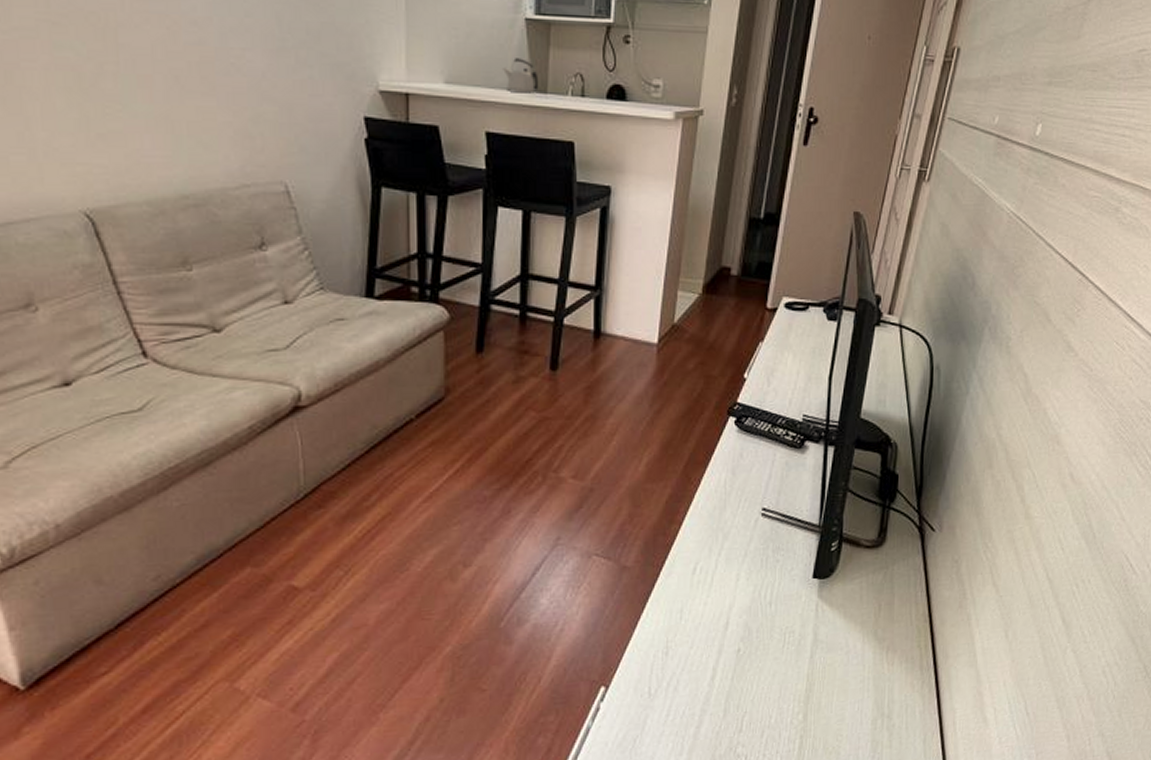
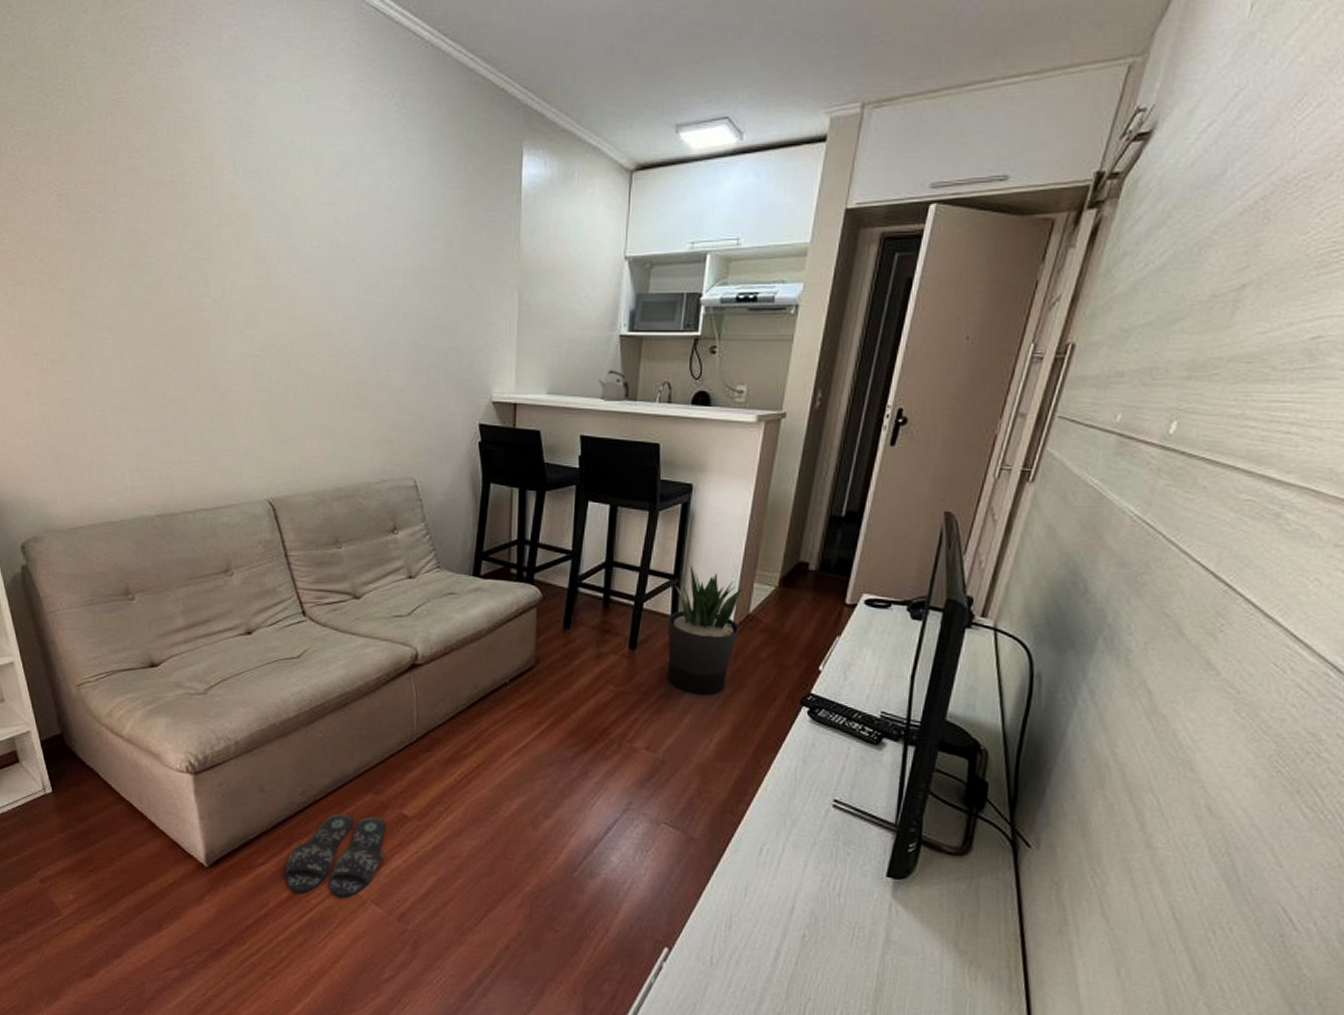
slippers: none [137,593,271,701] -> present [285,813,385,898]
planter: none [592,275,668,413] -> present [667,565,744,695]

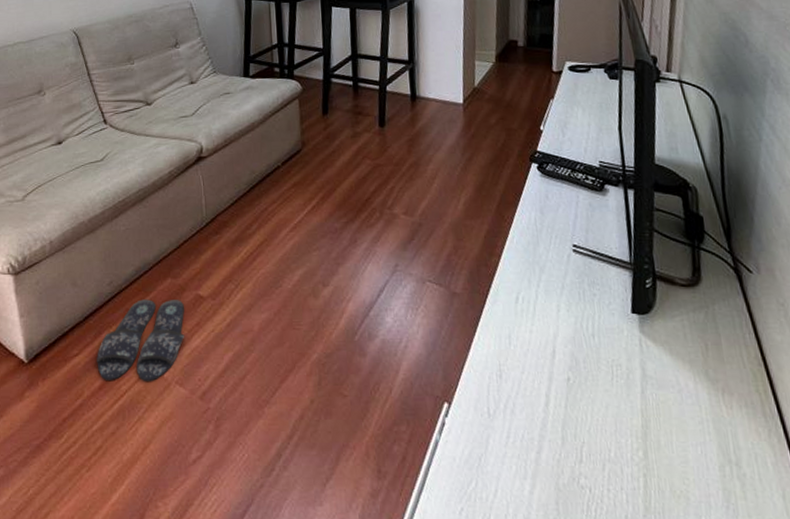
planter: present [667,565,744,695] -> none [409,51,469,161]

